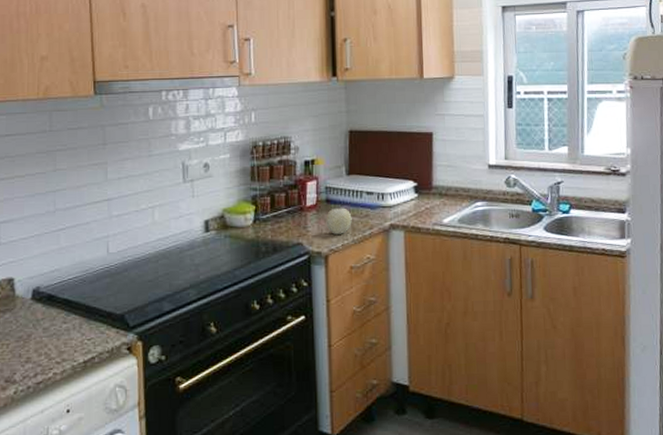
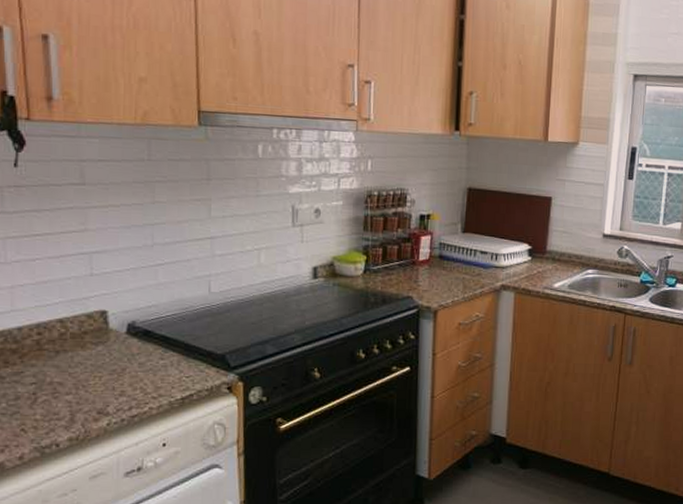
fruit: present [326,208,352,234] -> none [437,264,464,291]

